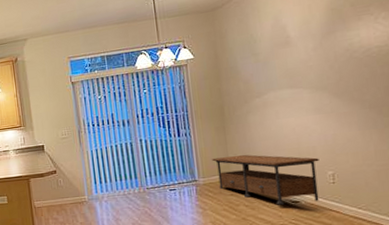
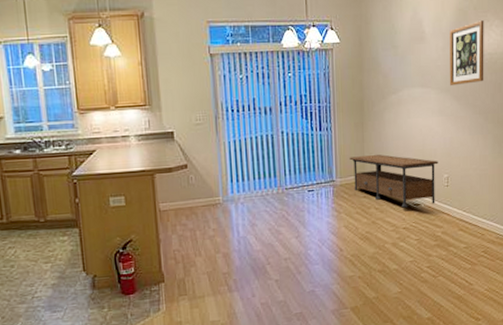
wall art: none [321,15,373,83] -> present [449,20,484,85]

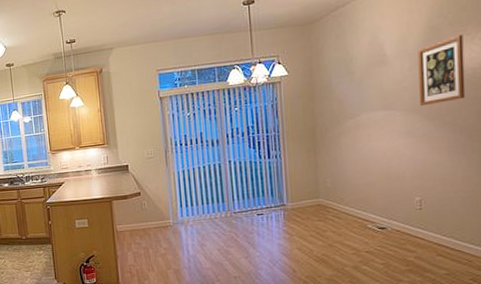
media console: present [350,154,438,208] -> none [301,179,408,231]

